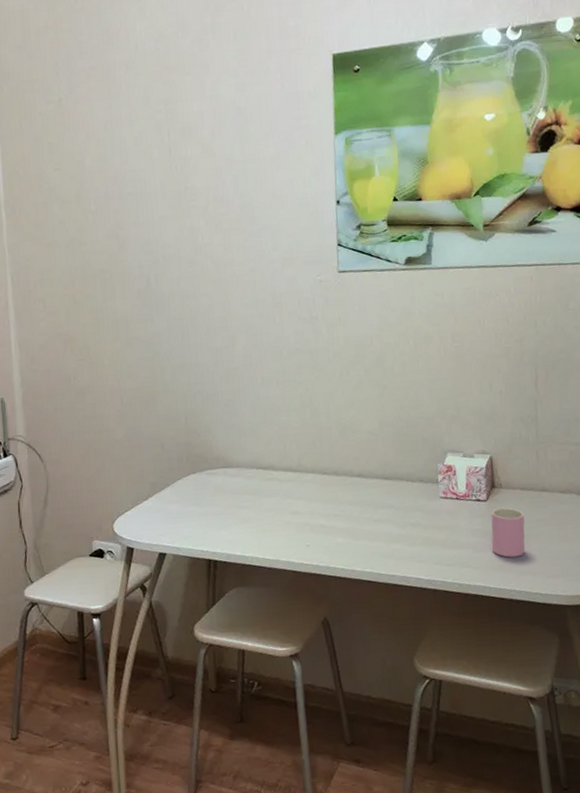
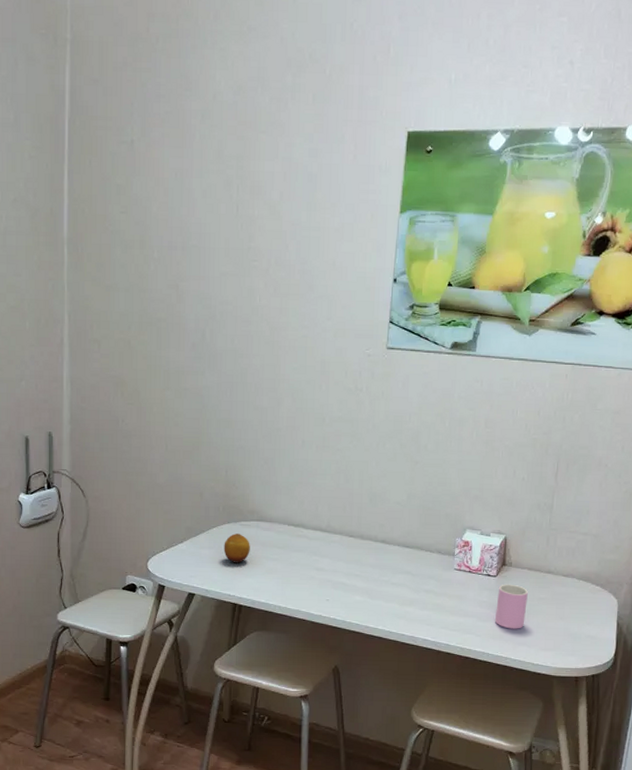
fruit: none [191,483,220,516] -> present [224,534,250,563]

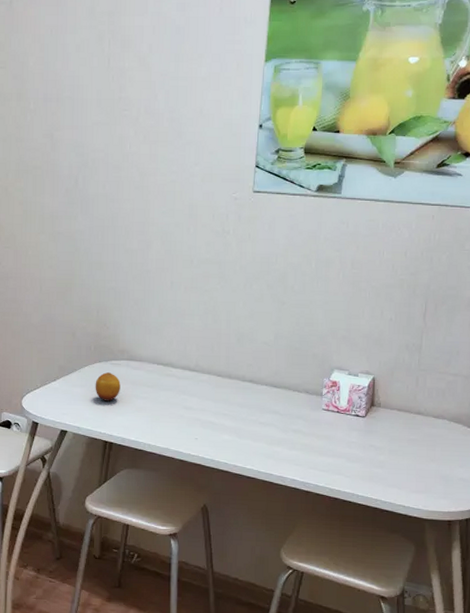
cup: present [494,584,528,629] -> none [364,424,398,471]

